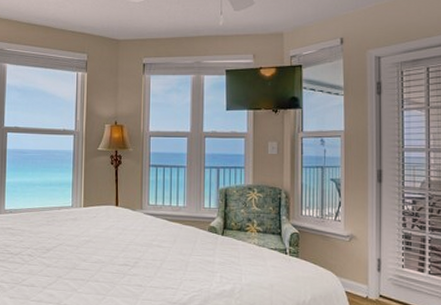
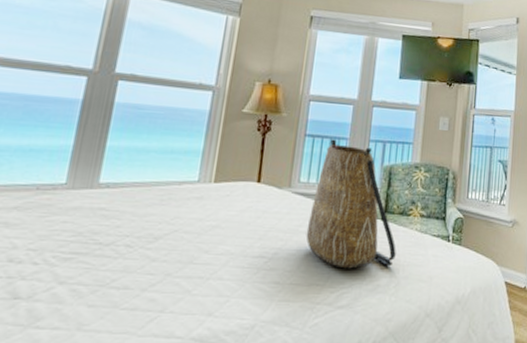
tote bag: none [159,168,237,276] -> present [306,139,396,269]

